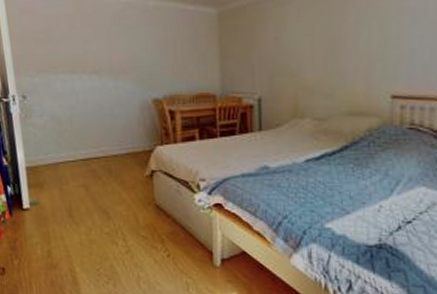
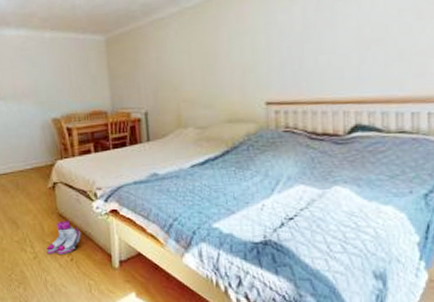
boots: none [141,213,180,250] -> present [46,220,81,255]

